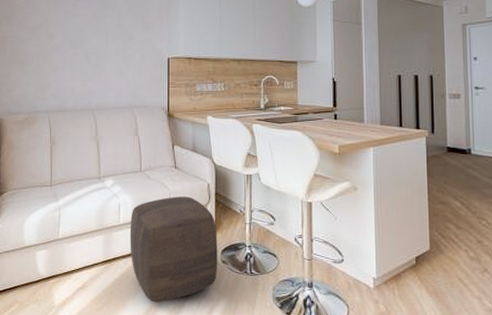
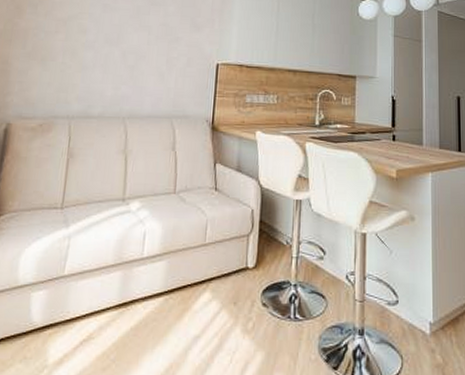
ottoman: present [130,196,218,303] -> none [152,224,259,358]

